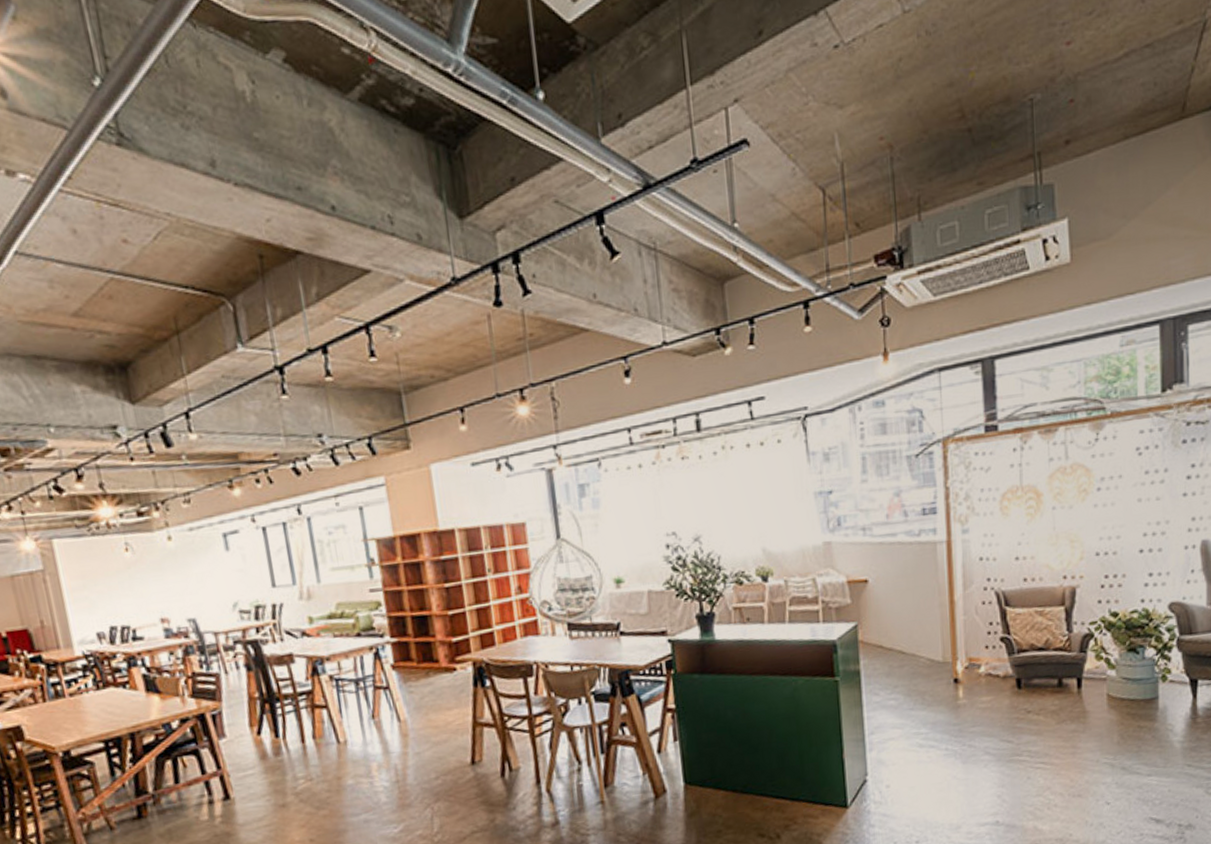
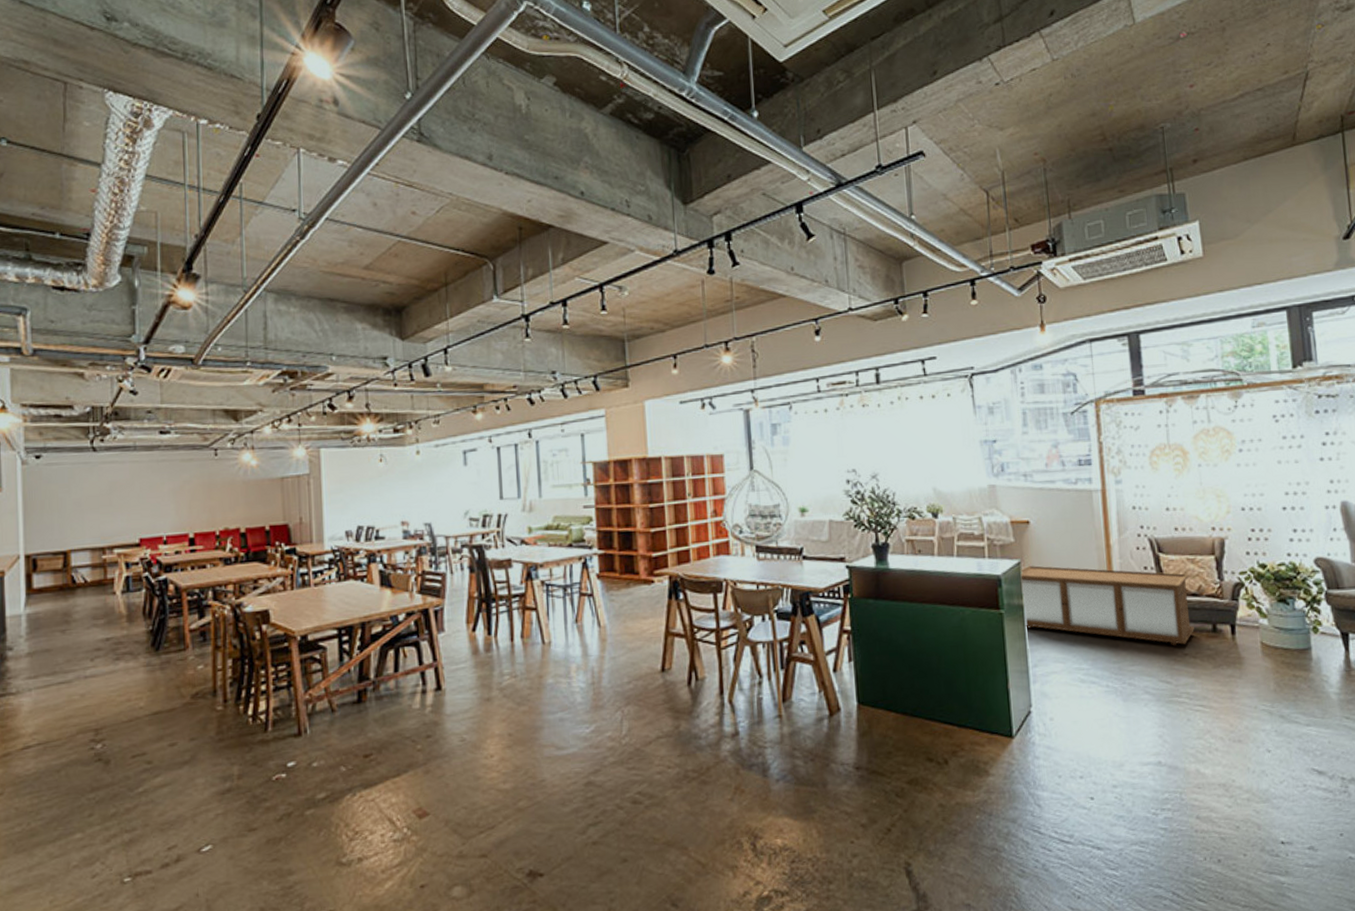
storage cabinet: none [857,627,1039,704] -> present [1020,565,1194,646]

